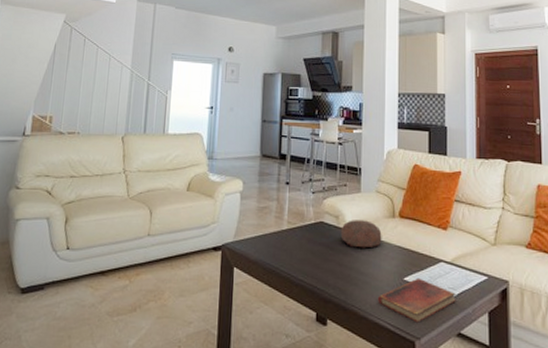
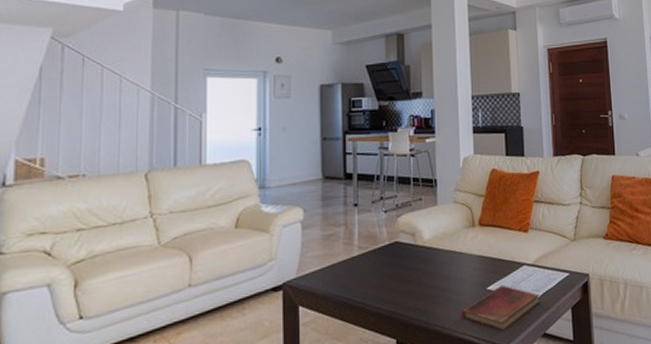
decorative bowl: present [340,220,382,249] -> none [418,233,463,265]

